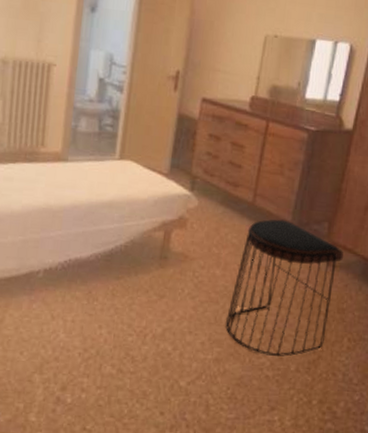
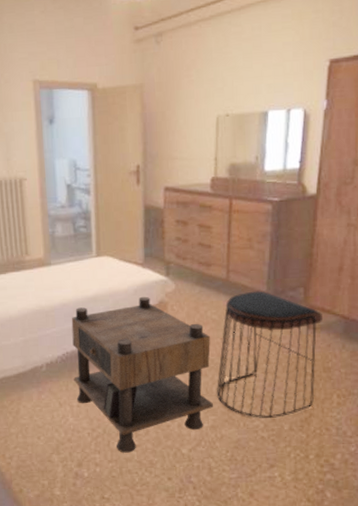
nightstand: none [72,209,227,380] -> present [71,296,214,453]

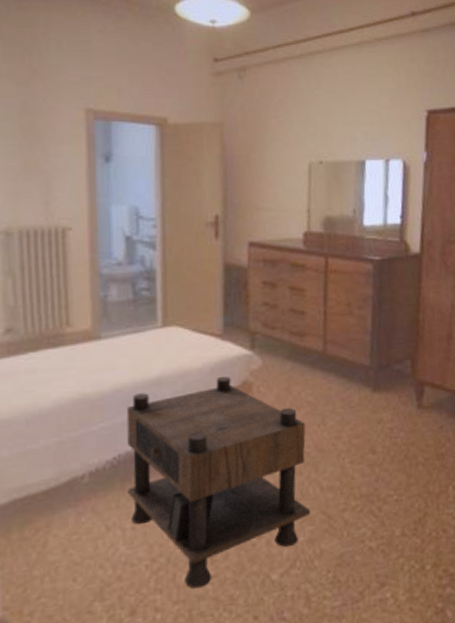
stool: present [216,291,324,419] -> none [313,365,434,524]

